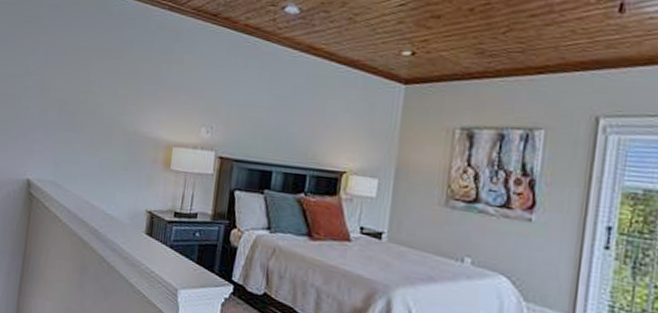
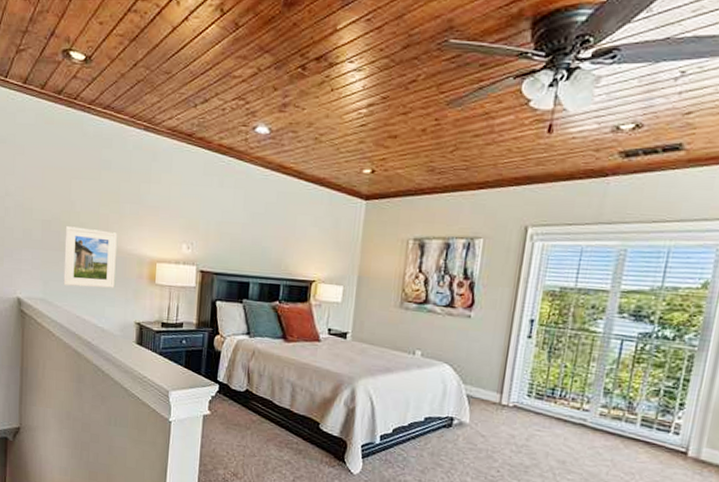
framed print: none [75,106,134,173] -> present [63,226,117,288]

